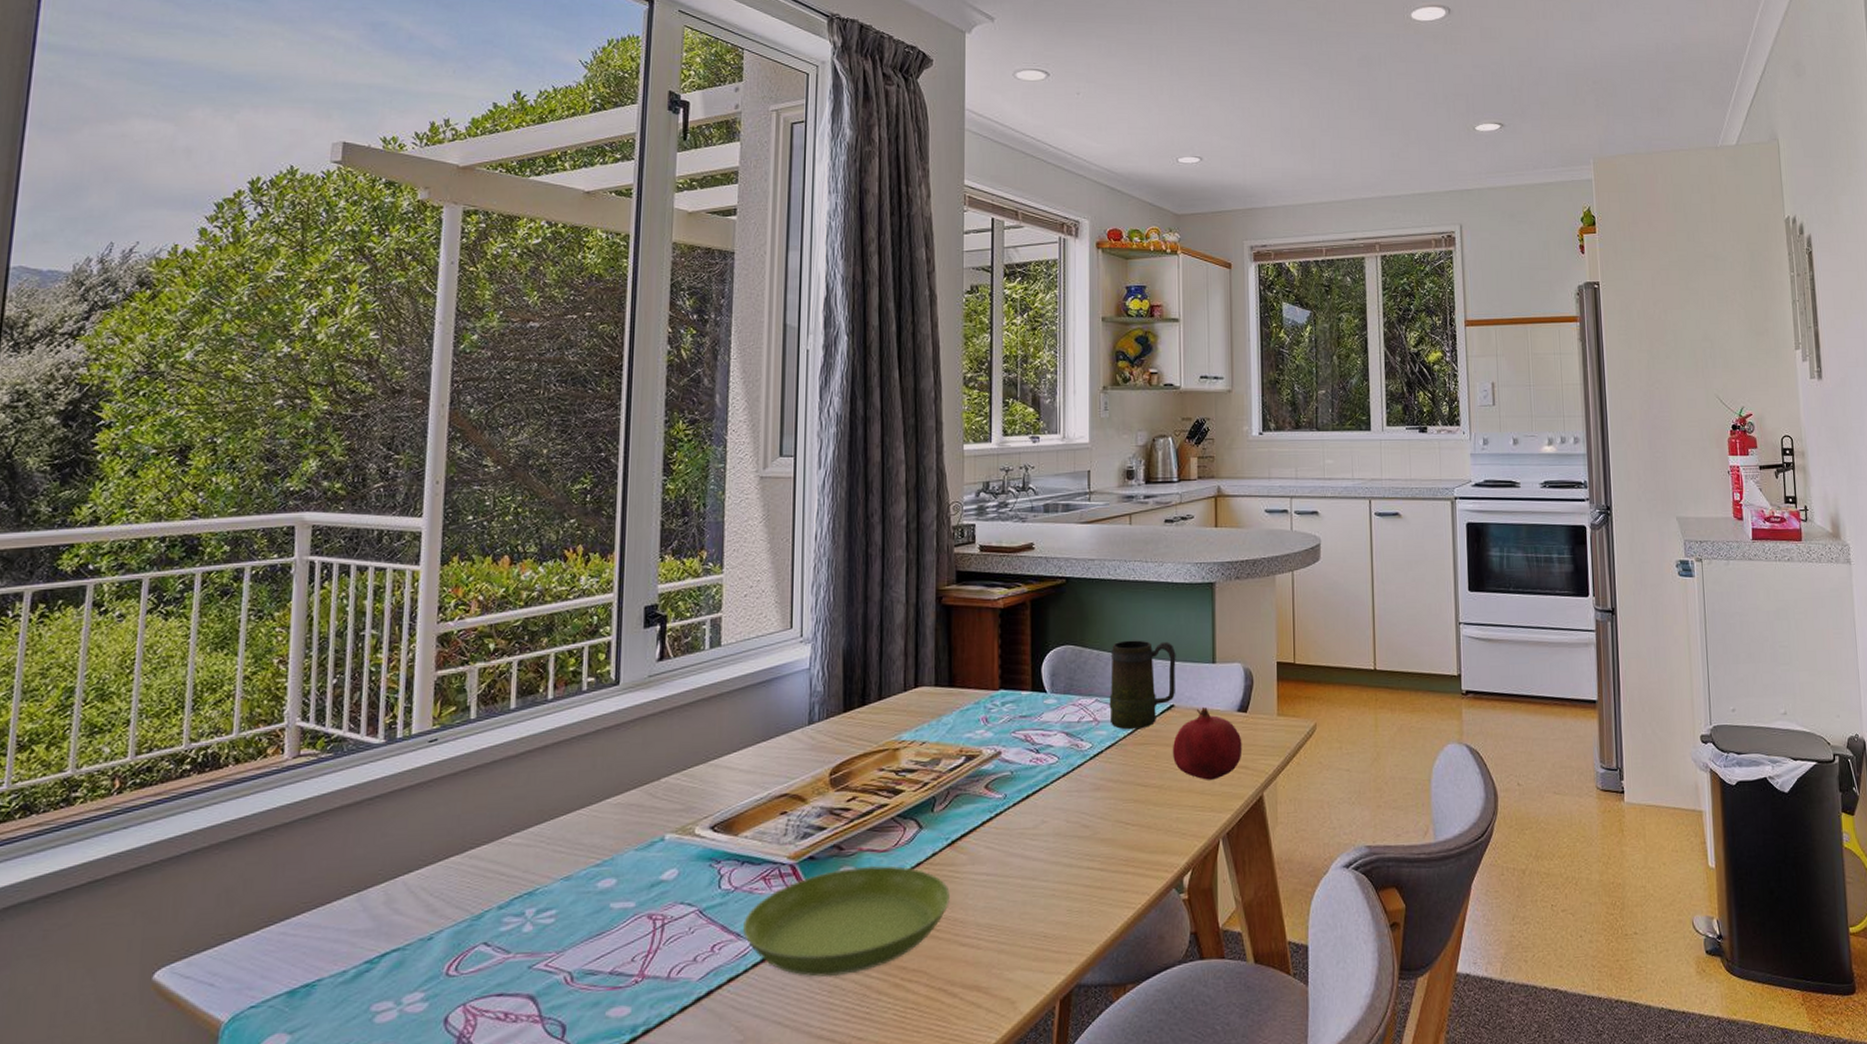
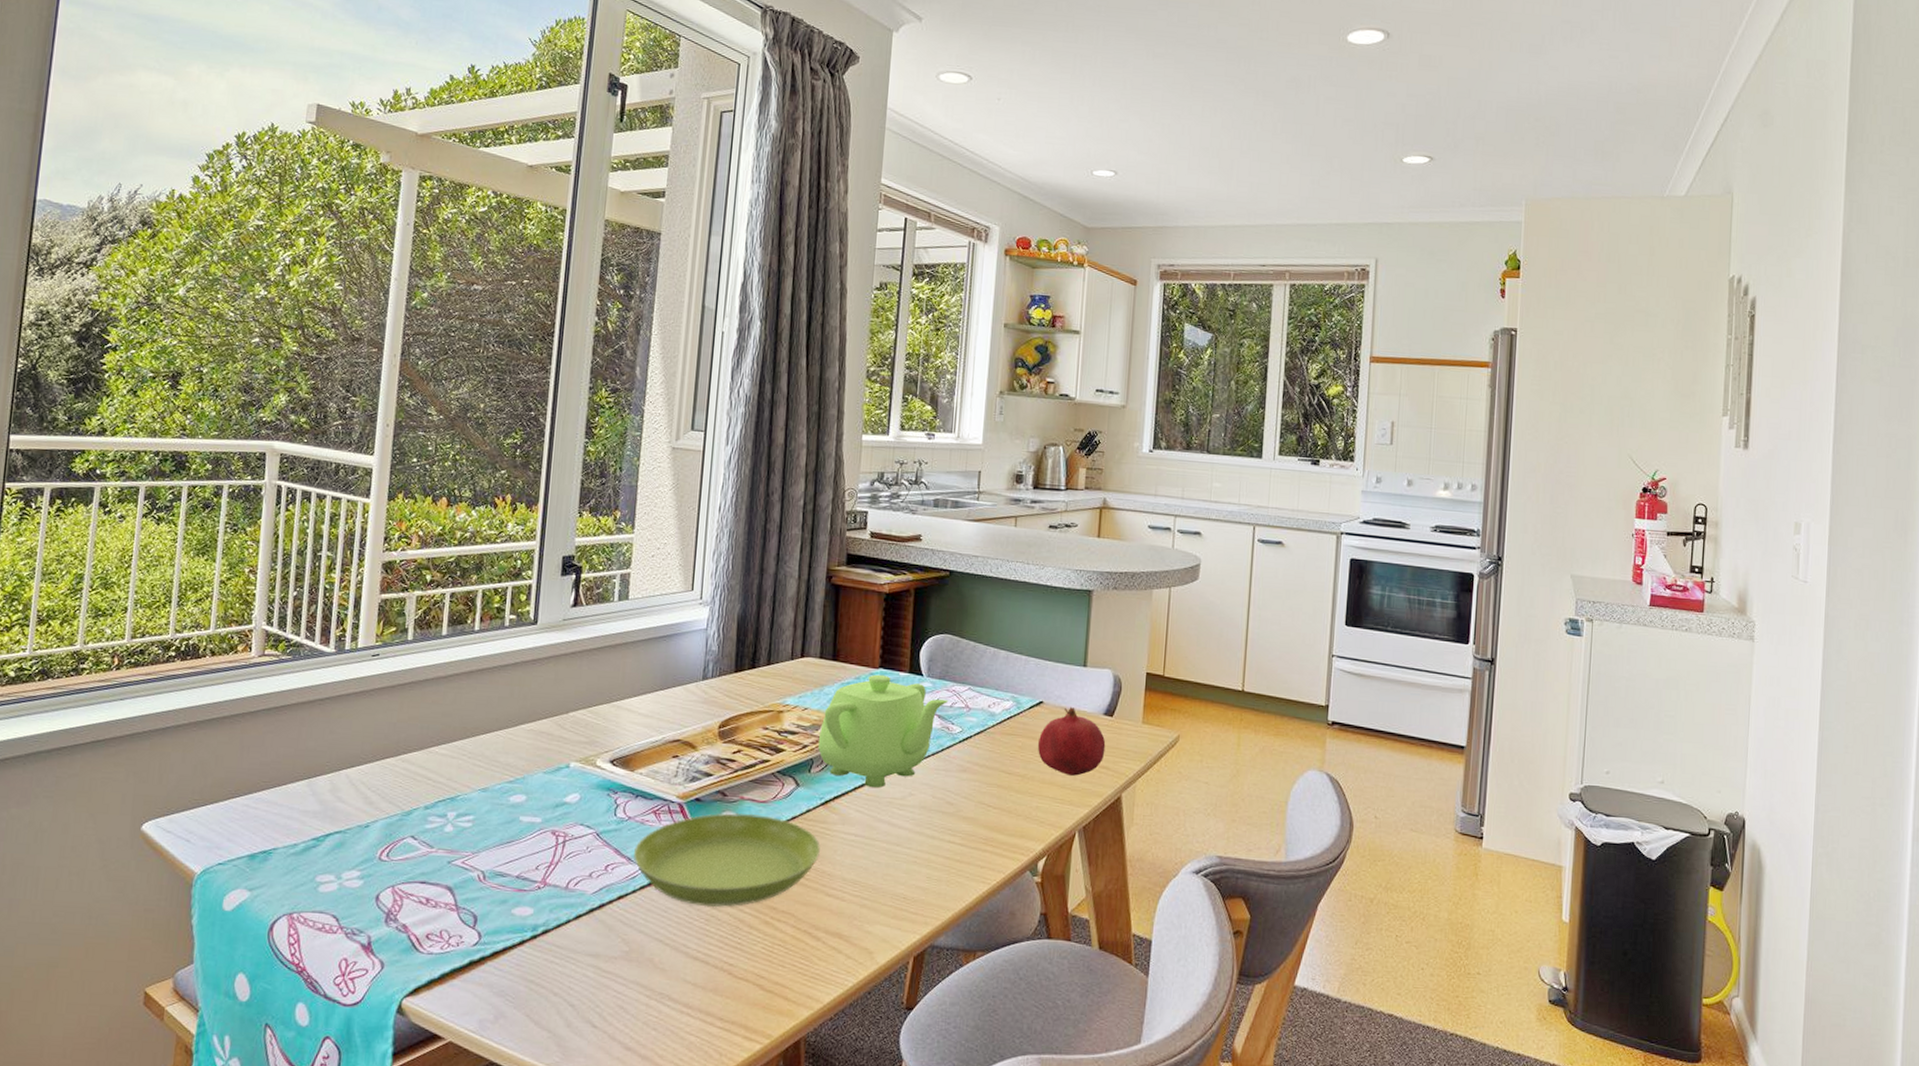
teapot: none [939,696,1076,821] -> present [817,674,949,789]
mug: present [1109,640,1176,730] -> none [980,636,1049,720]

